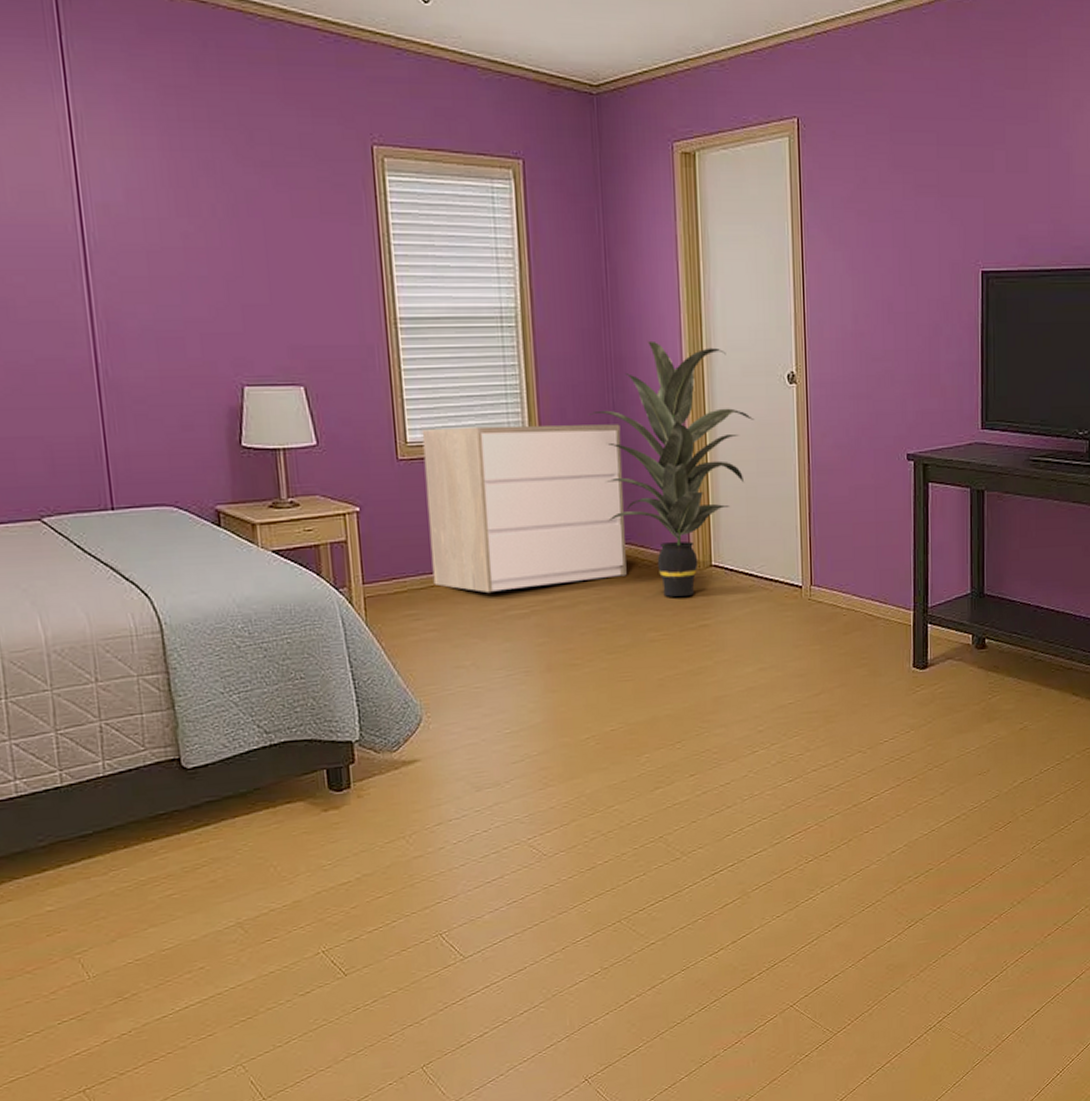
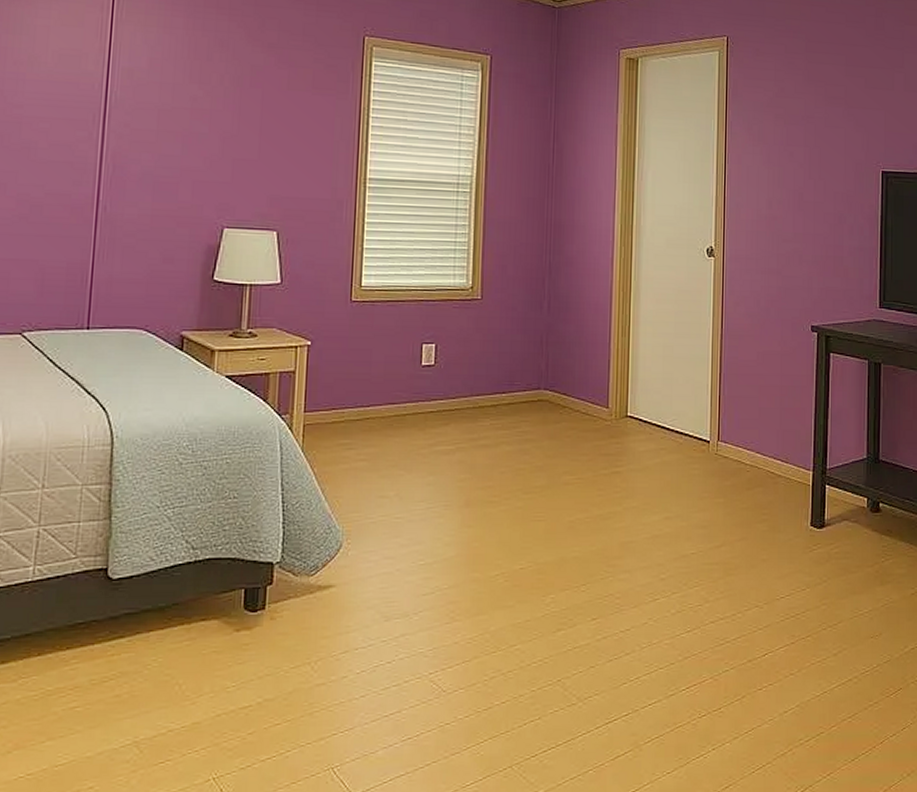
dresser: present [422,424,627,593] -> none [369,275,554,427]
indoor plant: present [589,340,755,597] -> none [527,211,675,443]

